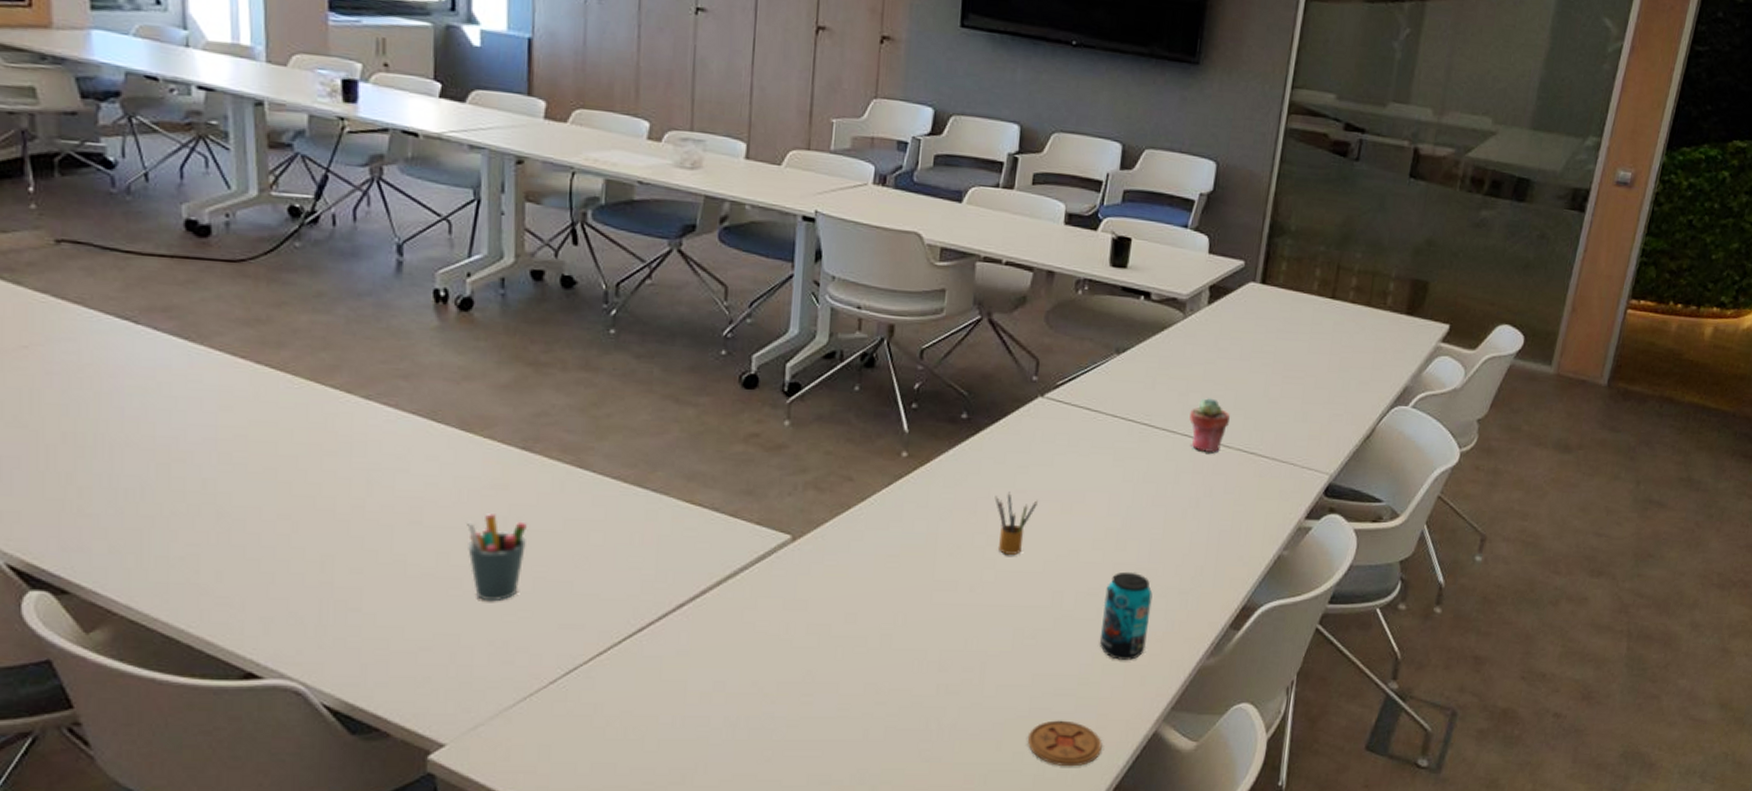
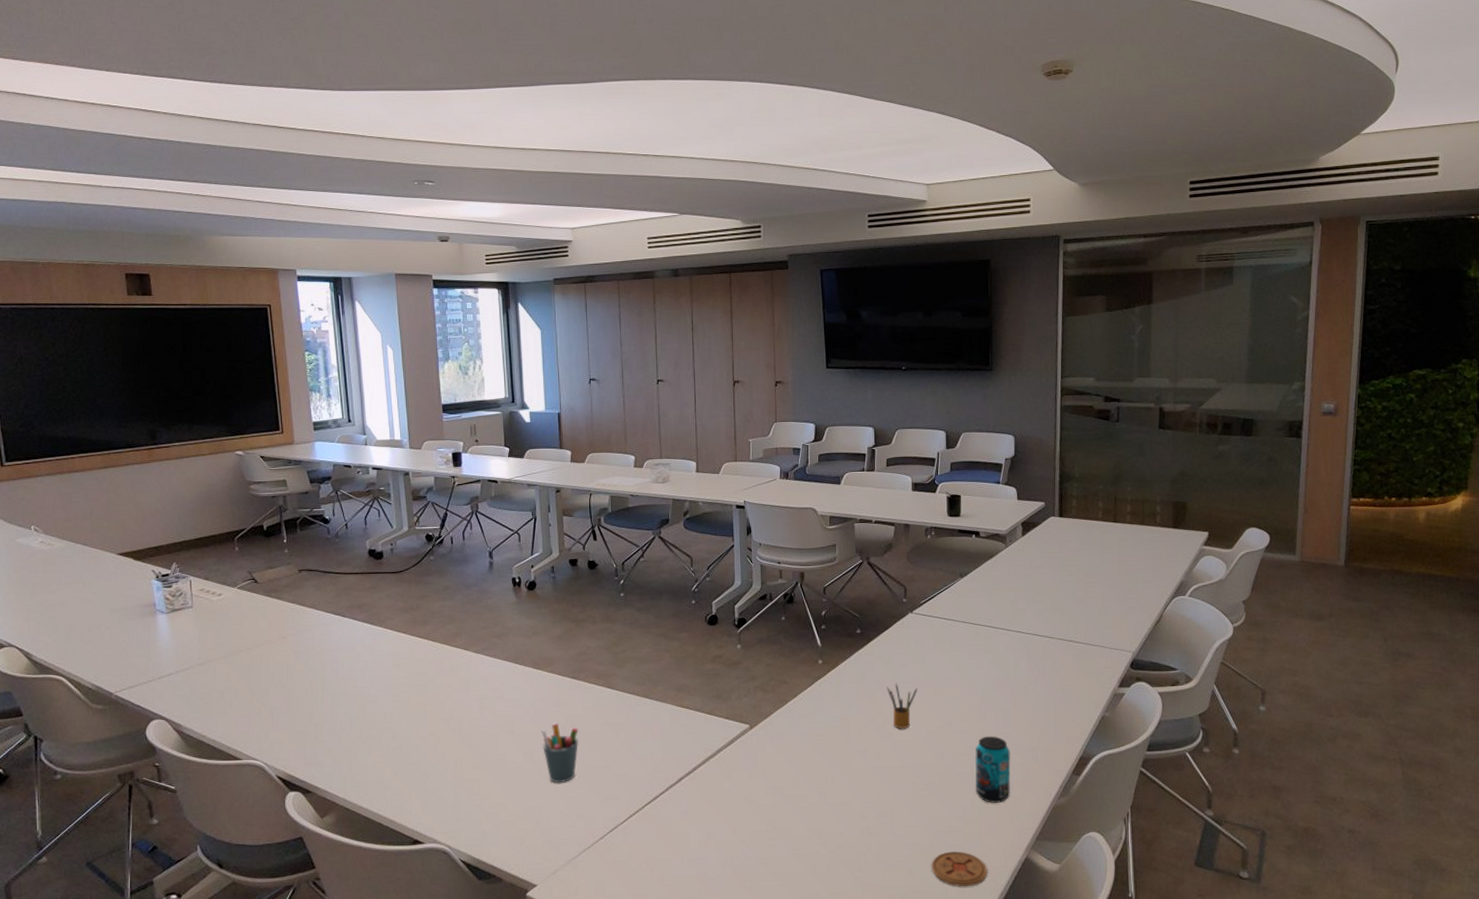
potted succulent: present [1189,398,1230,452] -> none [1020,603,1050,643]

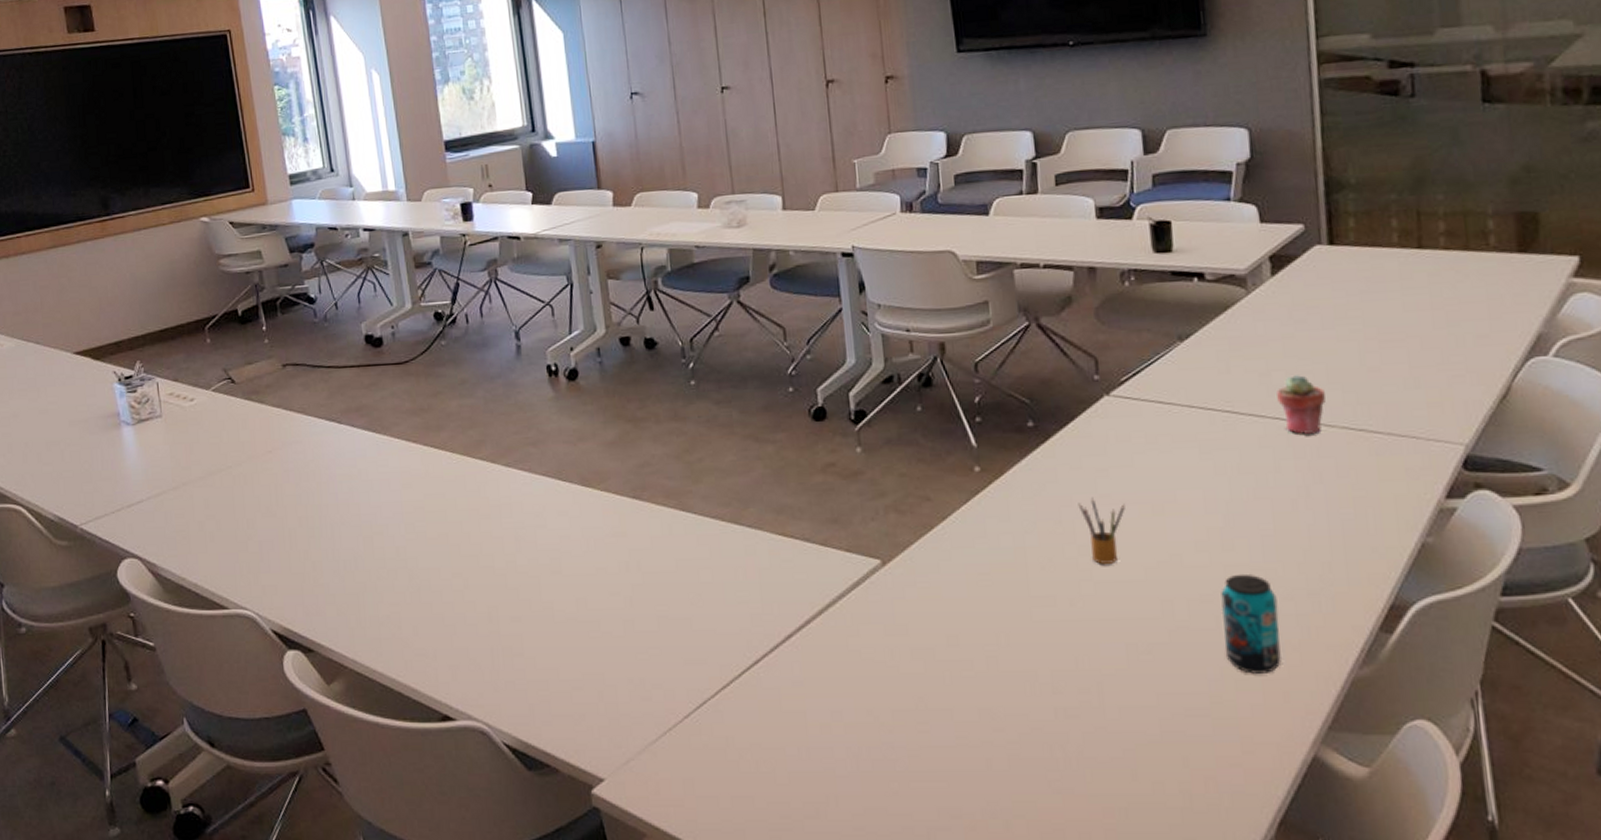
pen holder: present [541,723,578,783] -> none [597,559,647,640]
coaster: present [931,851,988,887] -> none [1164,744,1254,798]
potted succulent: none [1020,603,1050,643] -> present [1277,375,1326,434]

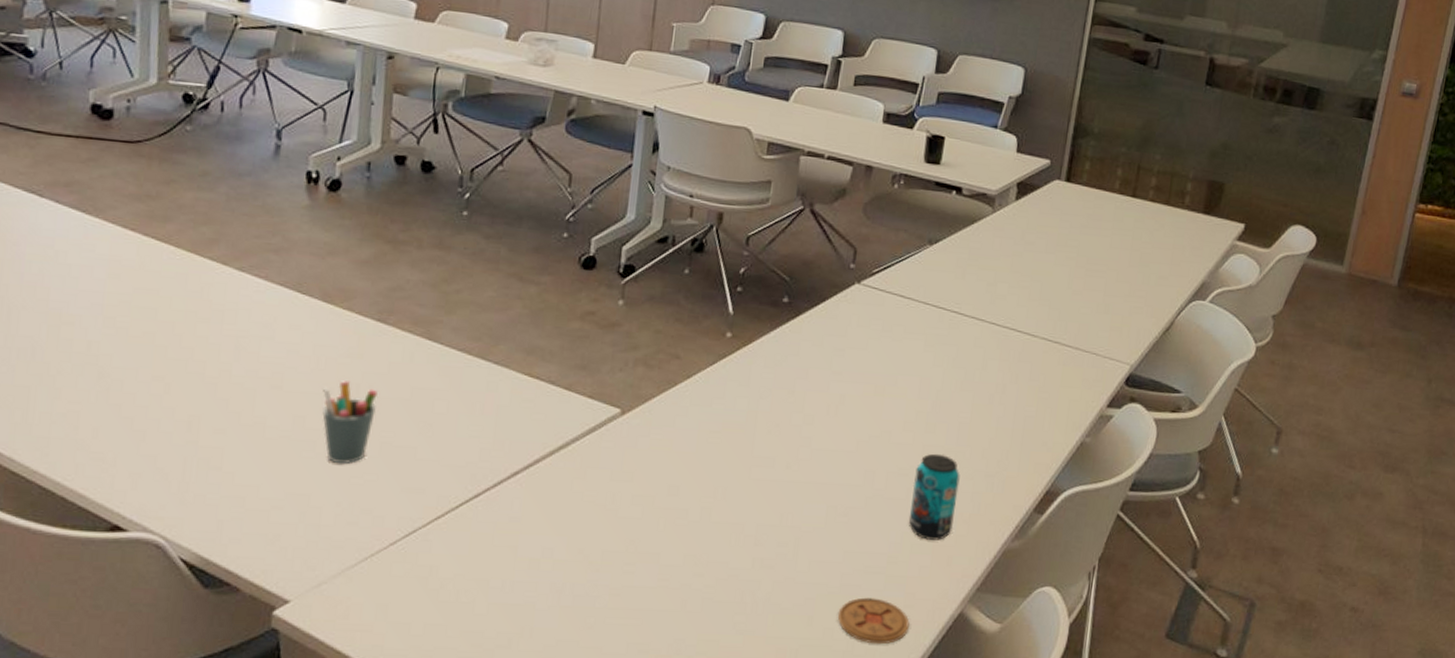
pen holder: none [597,559,647,640] -> present [321,381,378,464]
pencil box: present [1078,497,1125,564] -> none [812,373,853,434]
coaster: none [1164,744,1254,798] -> present [837,597,910,645]
potted succulent: present [1277,375,1326,434] -> none [997,288,1036,341]

